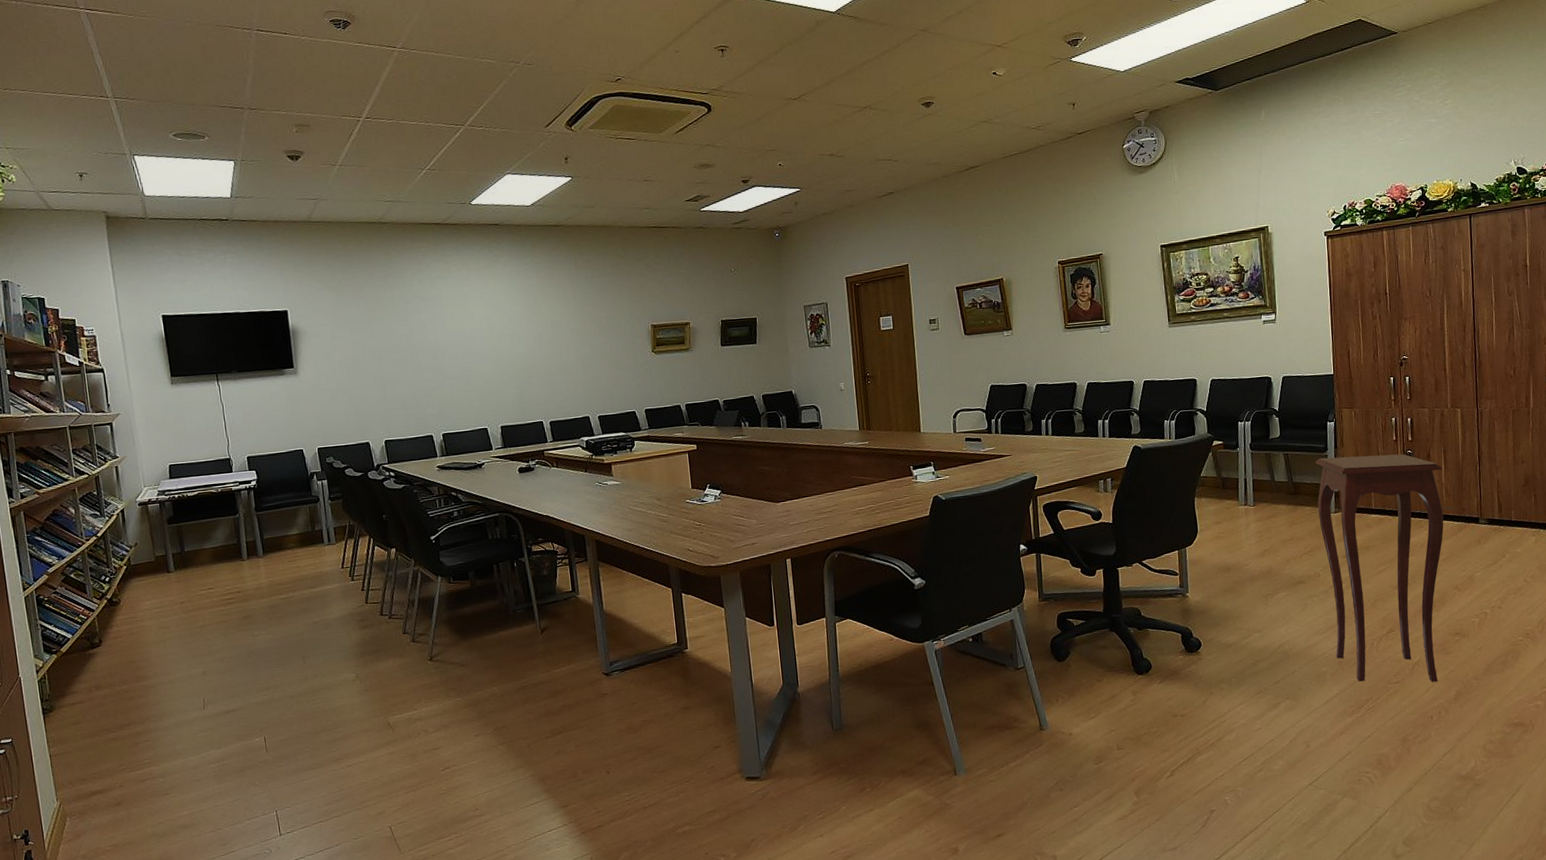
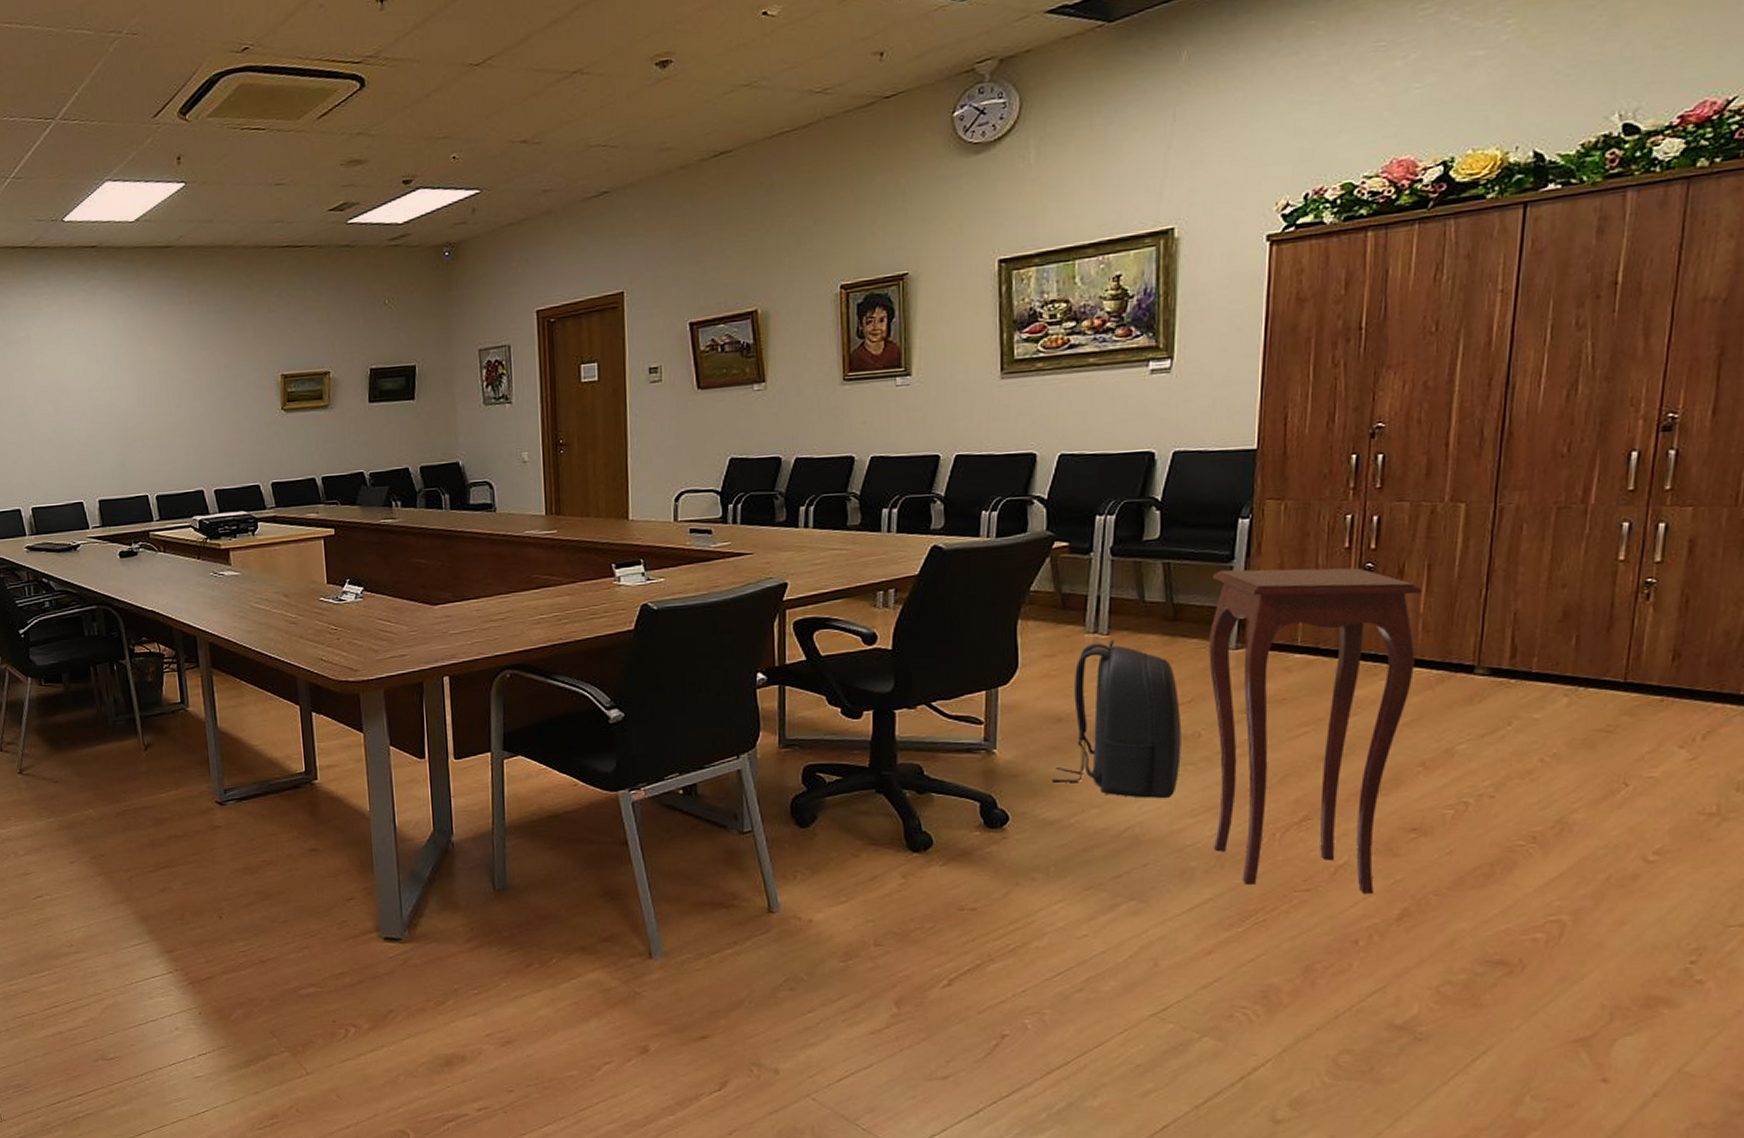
backpack: none [1227,510,1309,623] -> present [1052,640,1182,799]

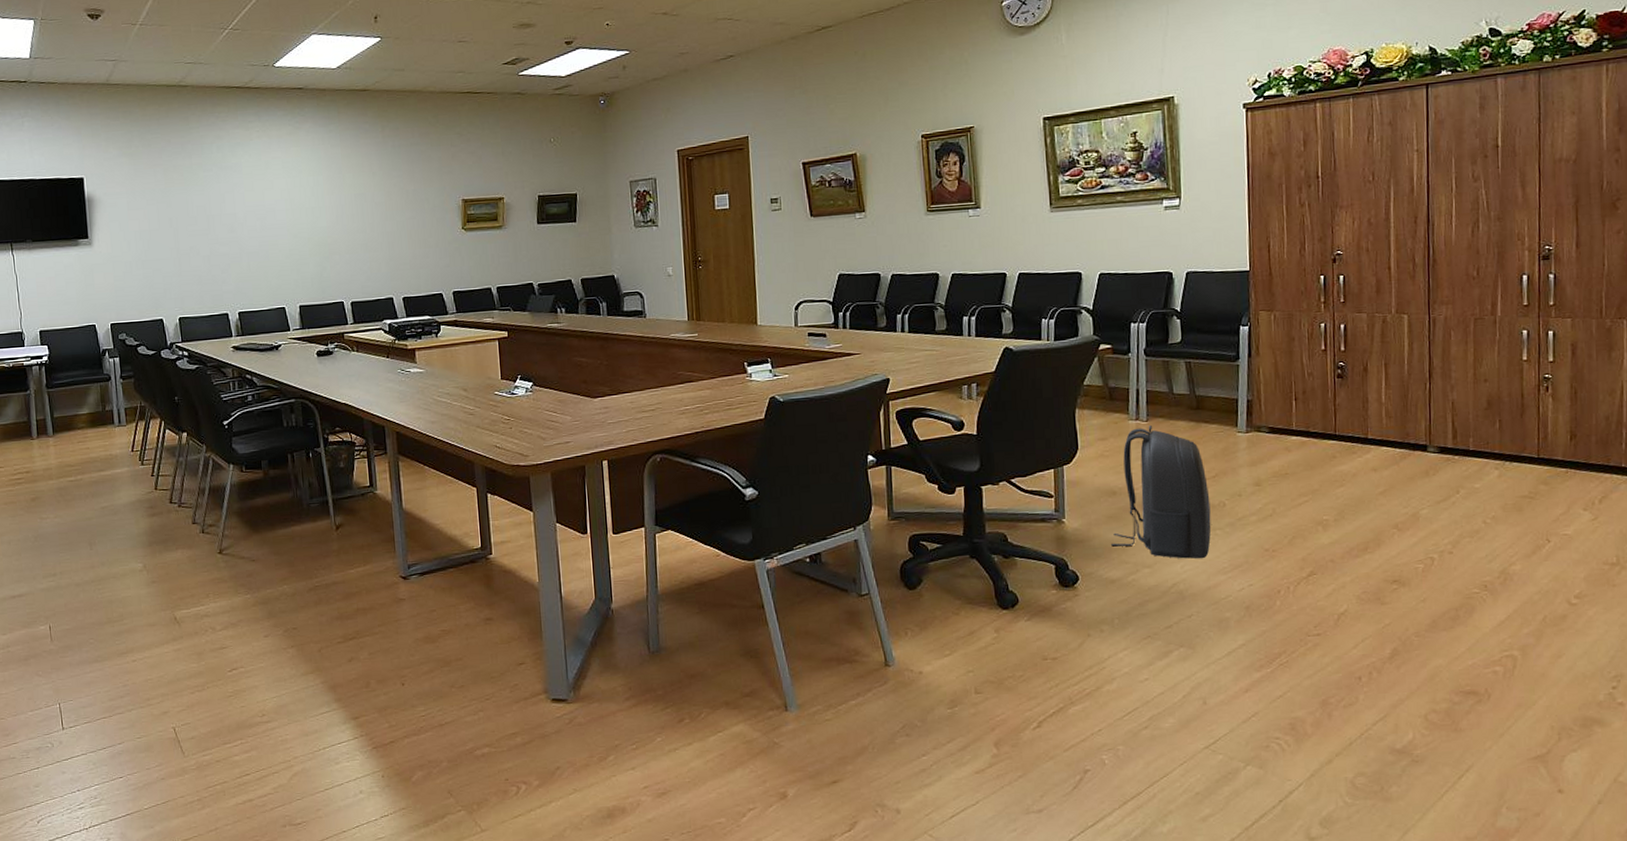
side table: present [1209,567,1422,895] -> none [1224,366,1383,637]

